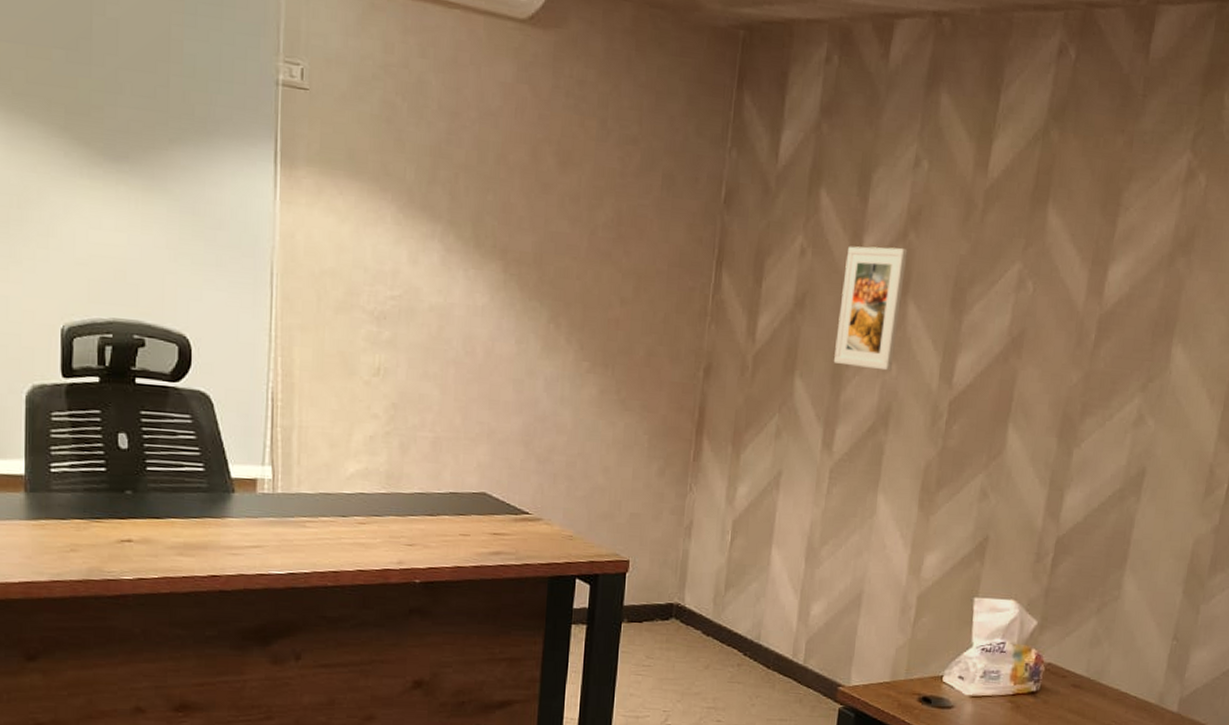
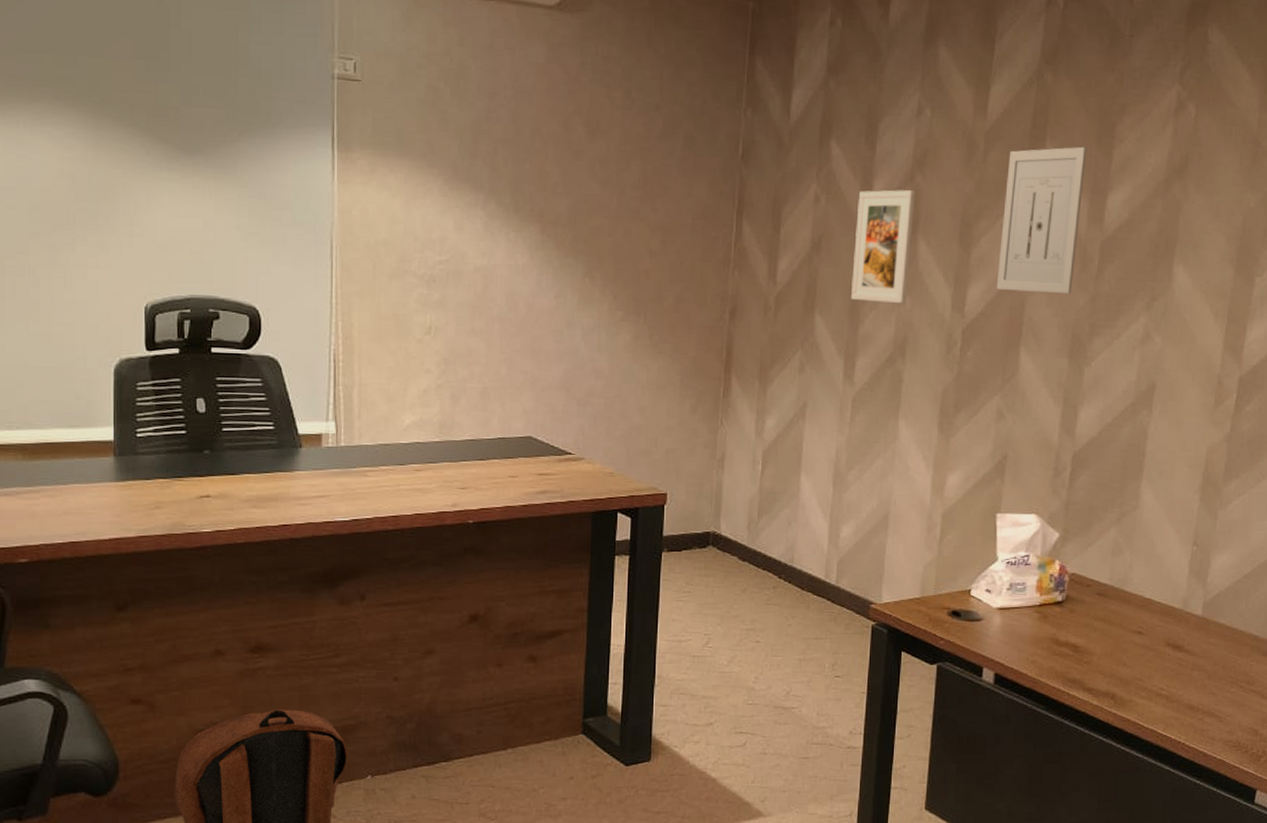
wall art: none [987,212,1091,370] -> present [996,146,1088,295]

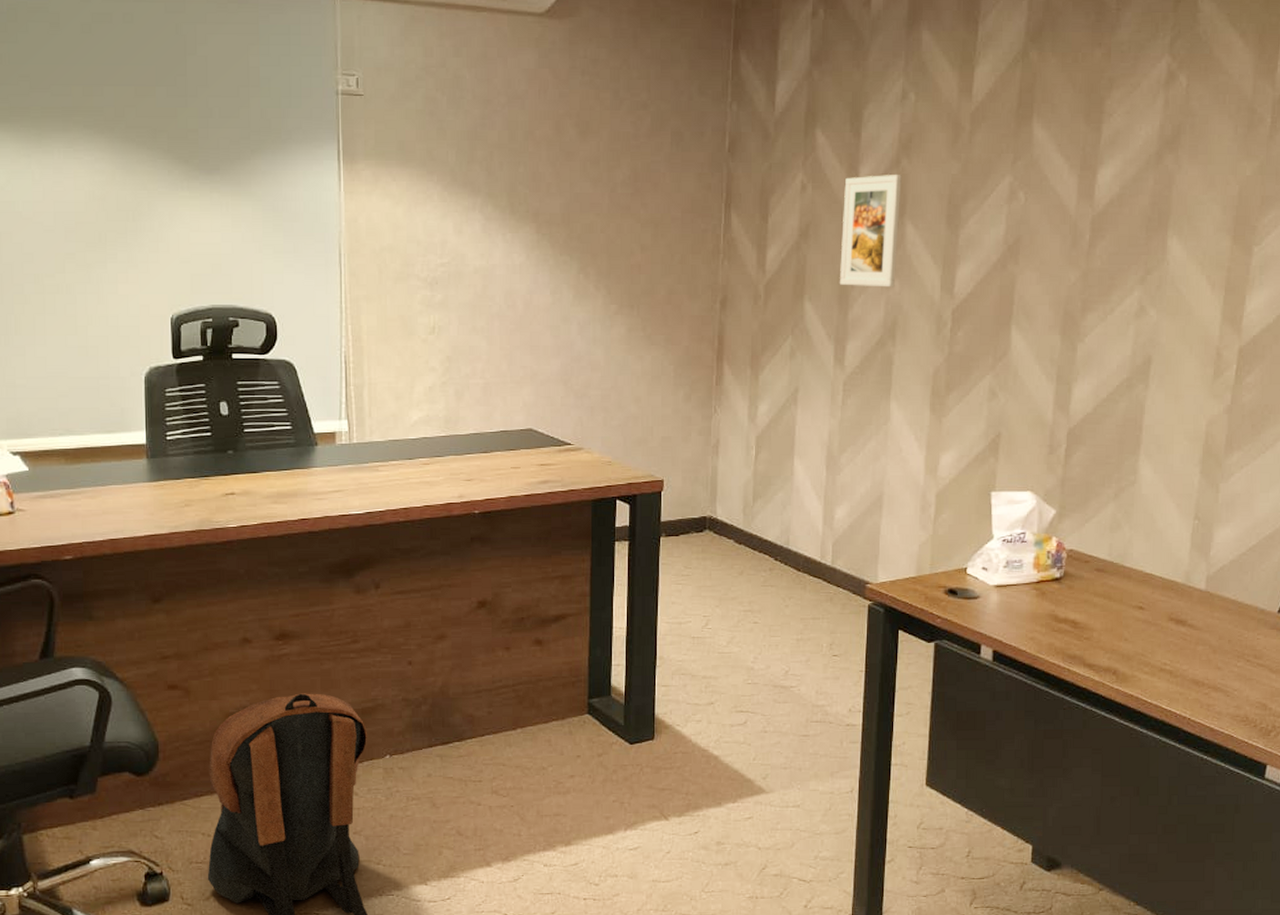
wall art: present [996,146,1088,295] -> none [985,122,1076,271]

